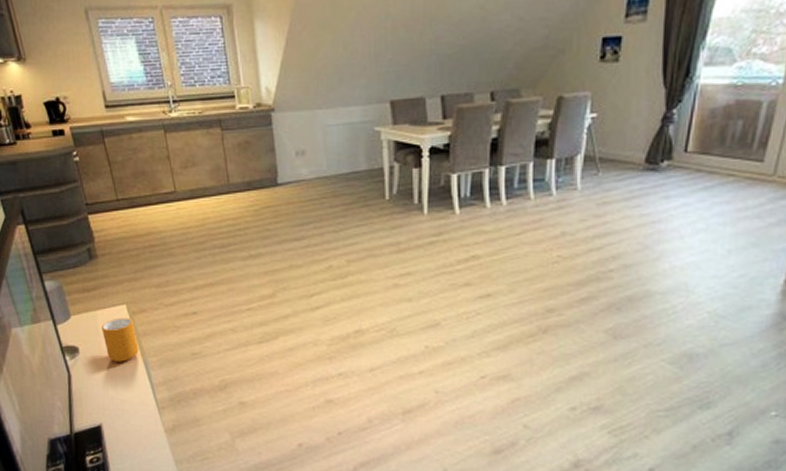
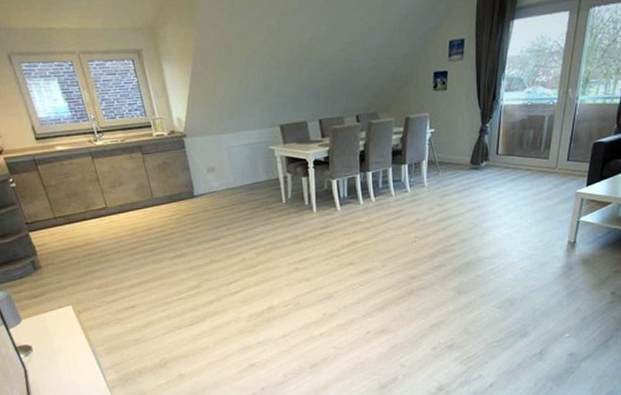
mug: present [102,317,139,362] -> none [51,316,87,354]

